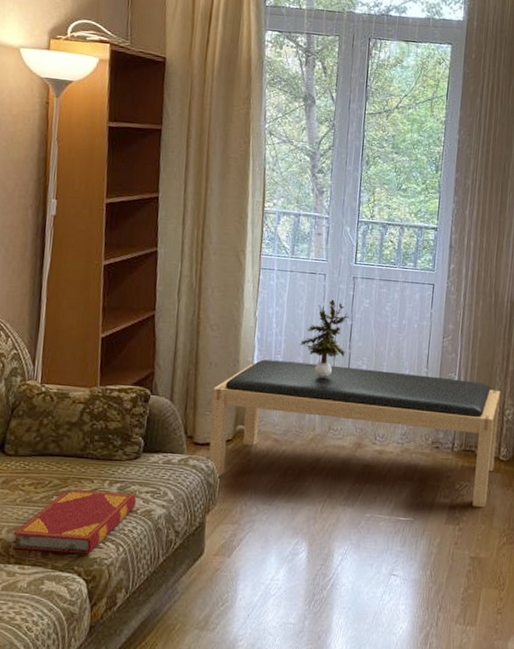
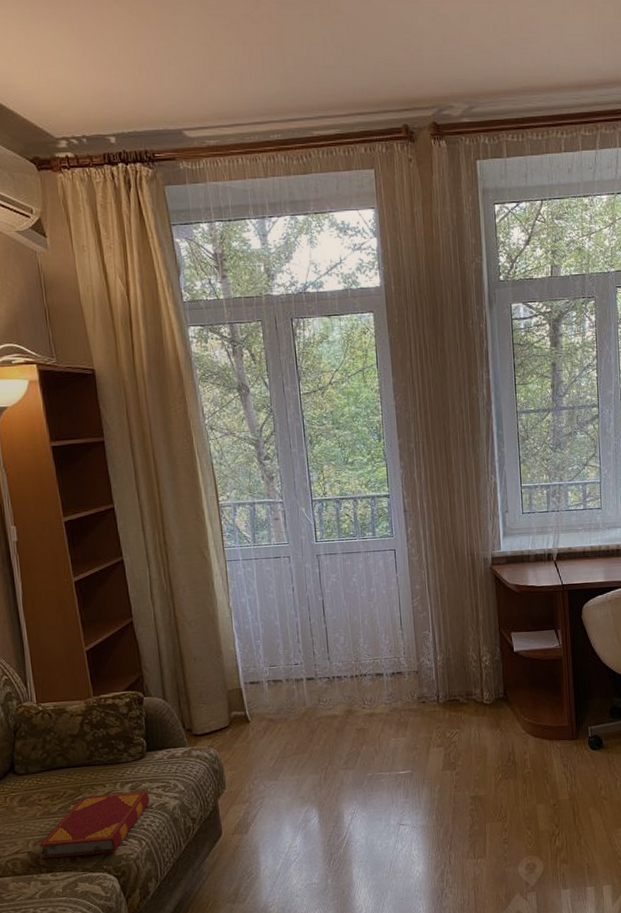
bench: present [208,359,501,508] -> none [202,635,480,762]
potted plant: present [299,299,351,378] -> none [276,579,324,655]

